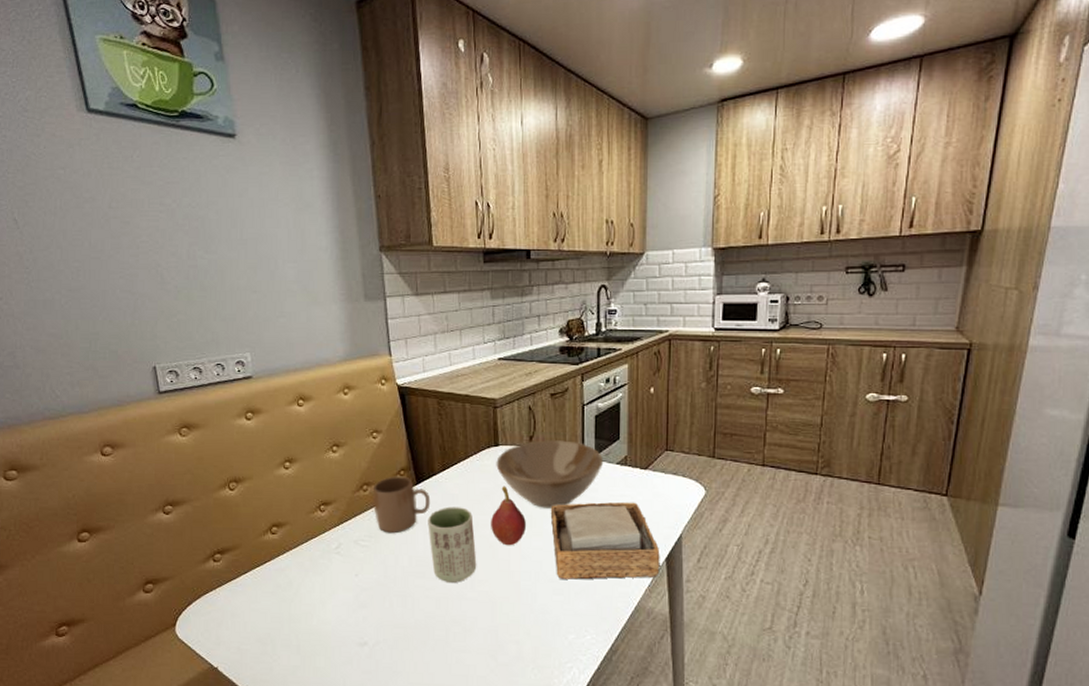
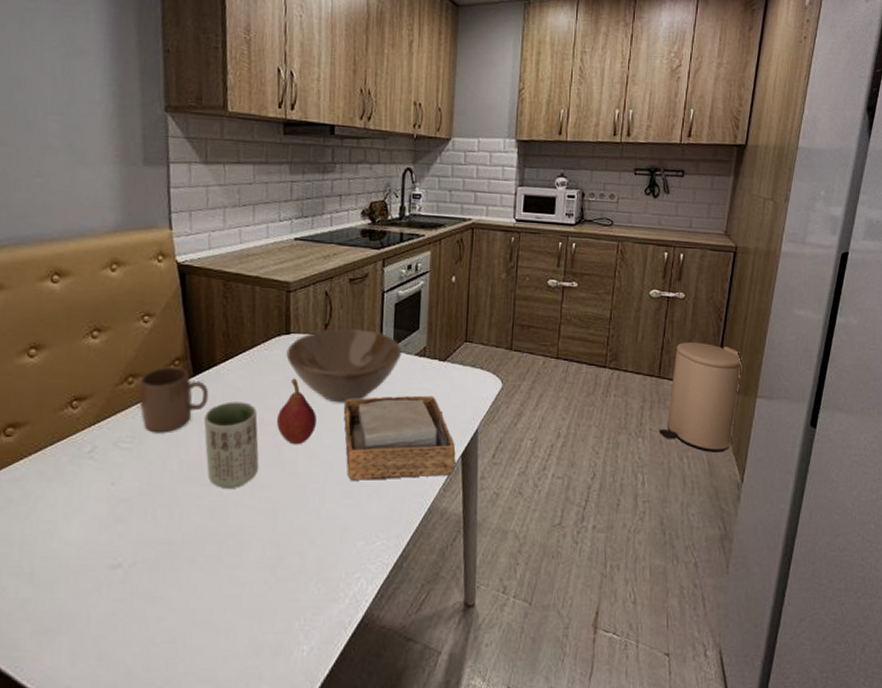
pedal bin: none [879,446,981,563] -> present [658,341,744,453]

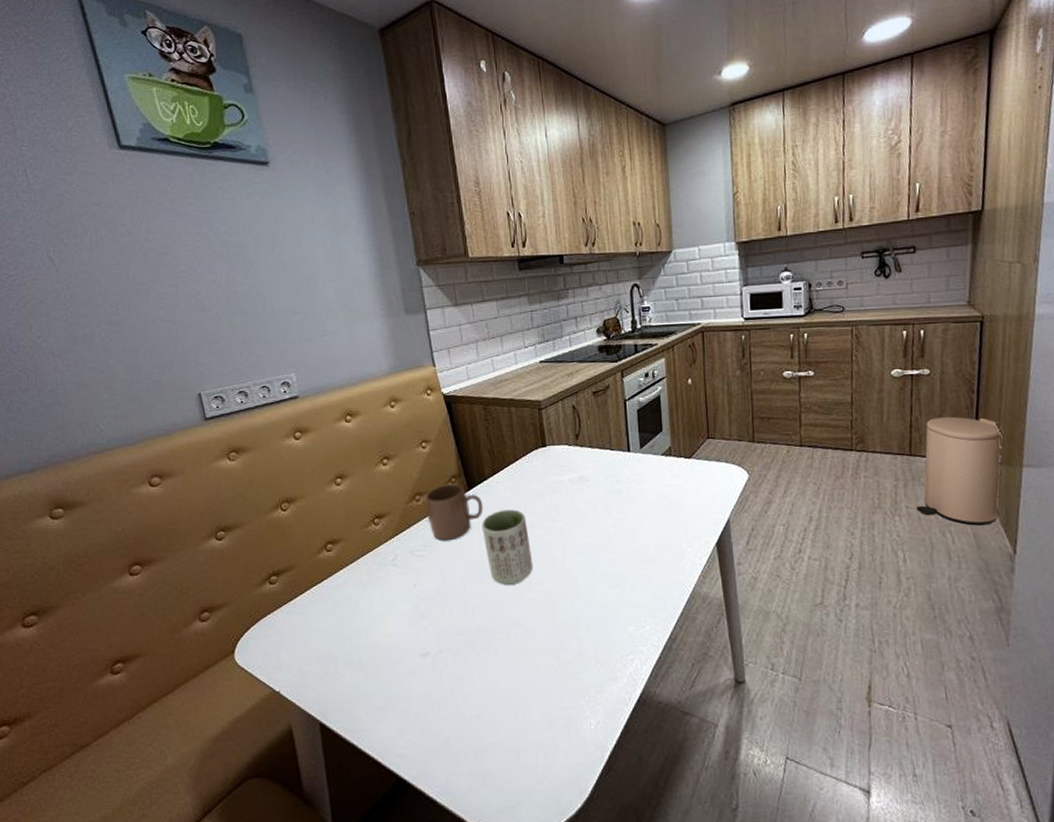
fruit: present [277,378,316,445] -> none [544,485,578,544]
bowl: present [286,327,402,403] -> none [545,435,649,504]
napkin holder: present [343,395,456,480] -> none [601,491,712,572]

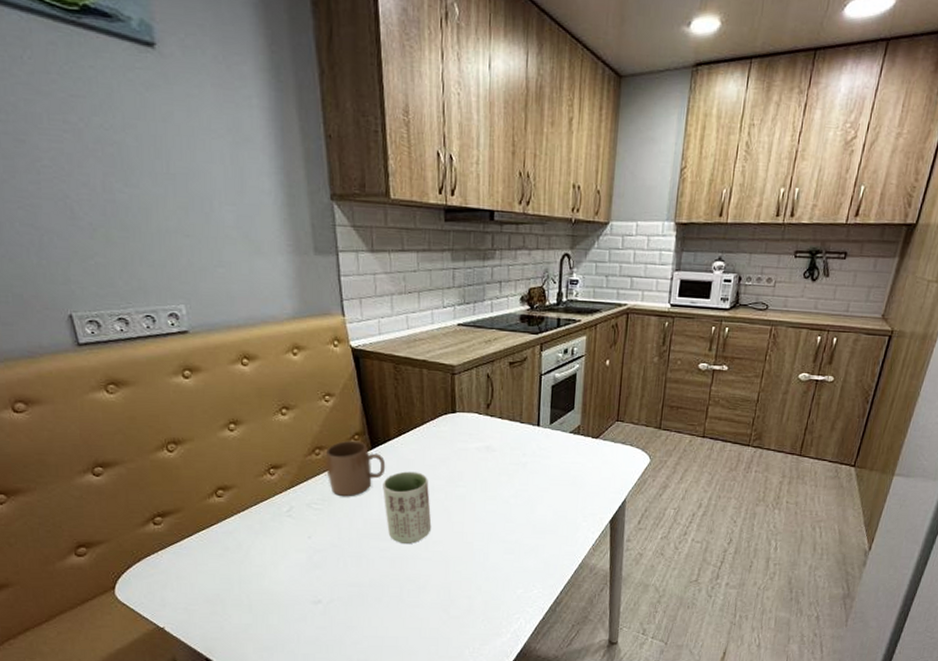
pedal bin: present [916,416,1003,526] -> none [795,423,885,524]

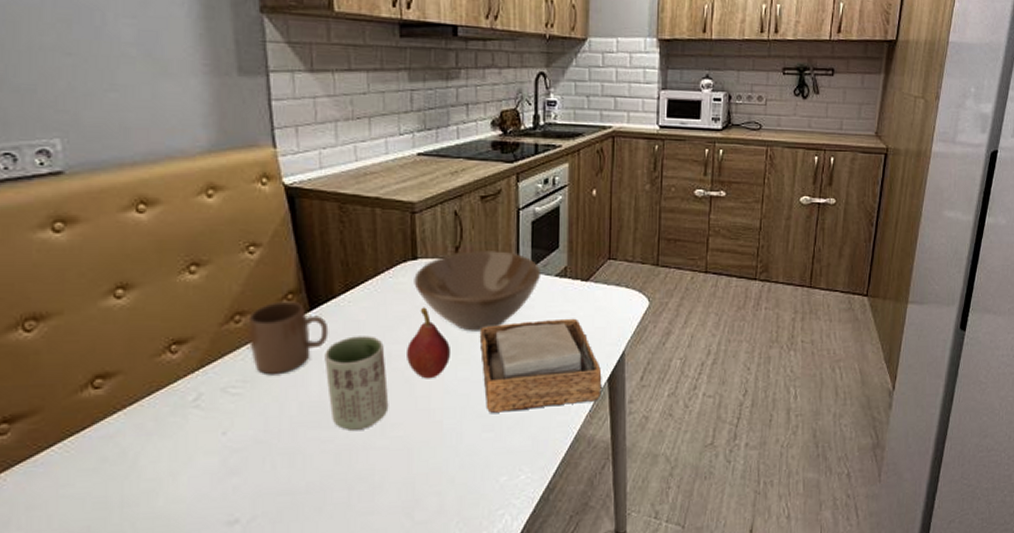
fruit: none [446,452,481,509] -> present [407,307,450,379]
bowl: none [453,407,558,474] -> present [414,249,542,331]
napkin holder: none [504,468,605,540] -> present [479,318,602,413]

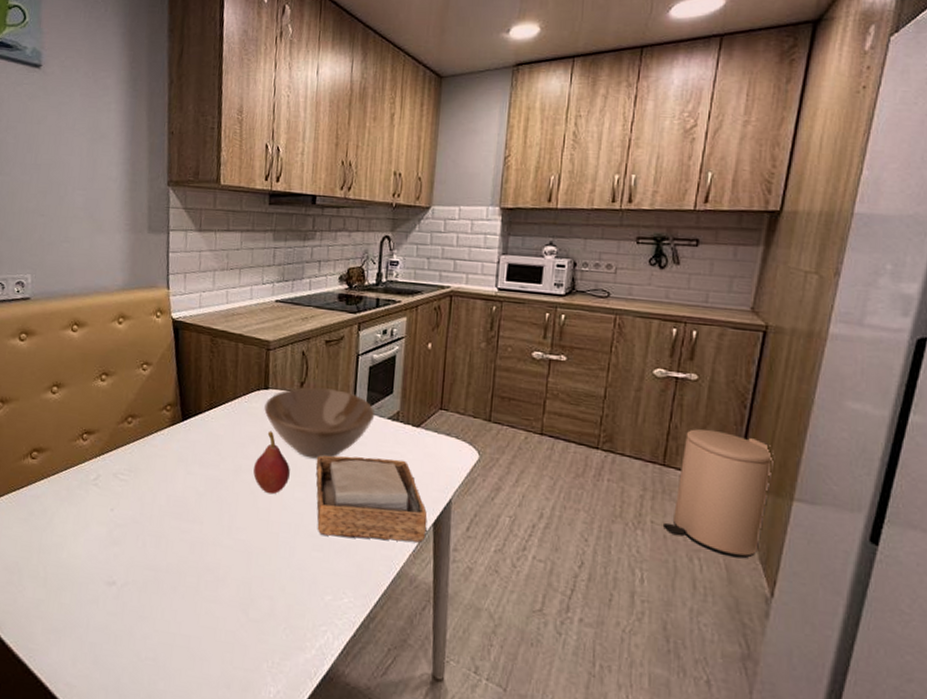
mug: present [247,301,329,374] -> none [135,410,195,469]
cup: present [324,336,389,430] -> none [189,447,237,528]
pedal bin: none [810,249,895,361] -> present [662,429,775,559]

